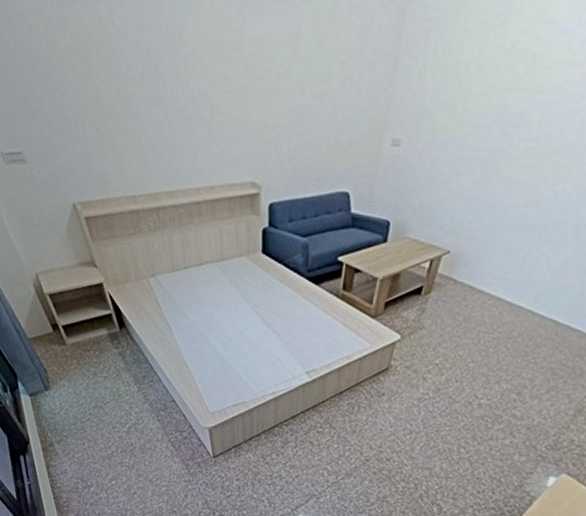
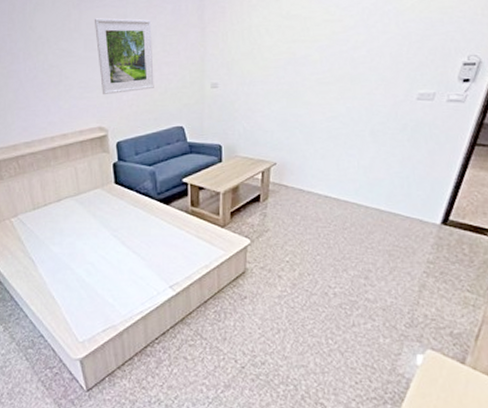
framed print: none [259,31,331,142] -> present [94,18,154,96]

